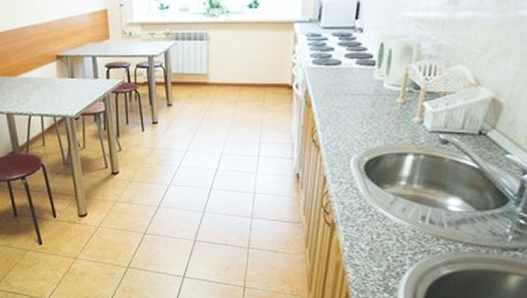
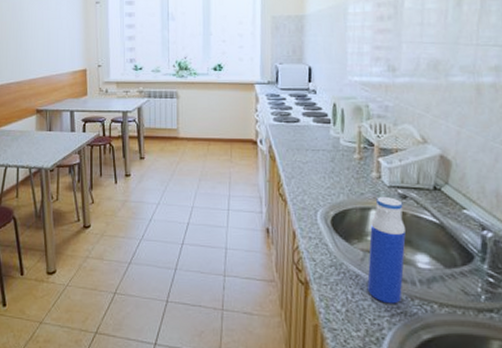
water bottle: none [394,142,443,243] -> present [367,197,406,304]

